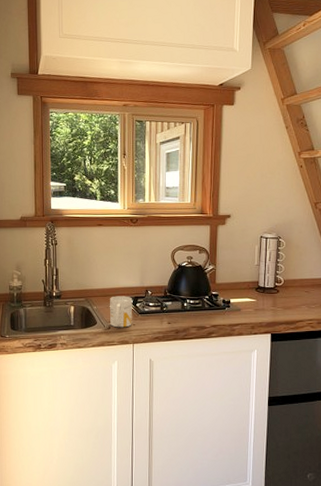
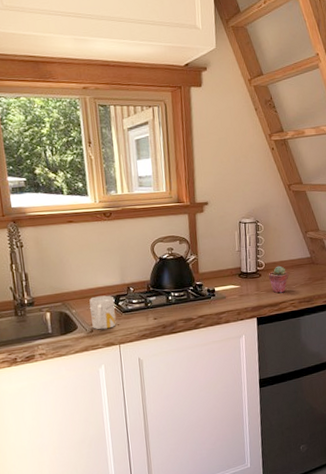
potted succulent: none [286,283,309,312] -> present [268,265,289,293]

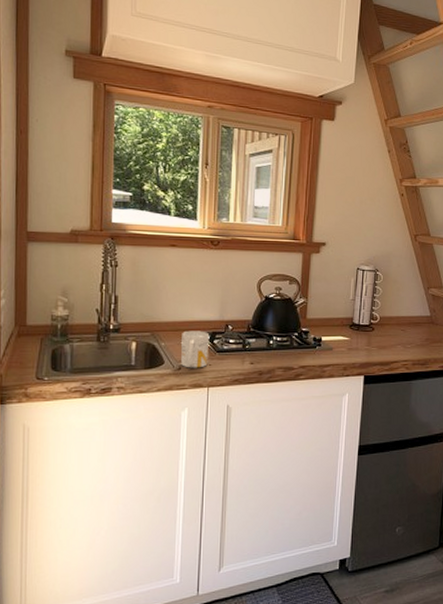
potted succulent: present [268,265,289,293] -> none [382,321,405,352]

